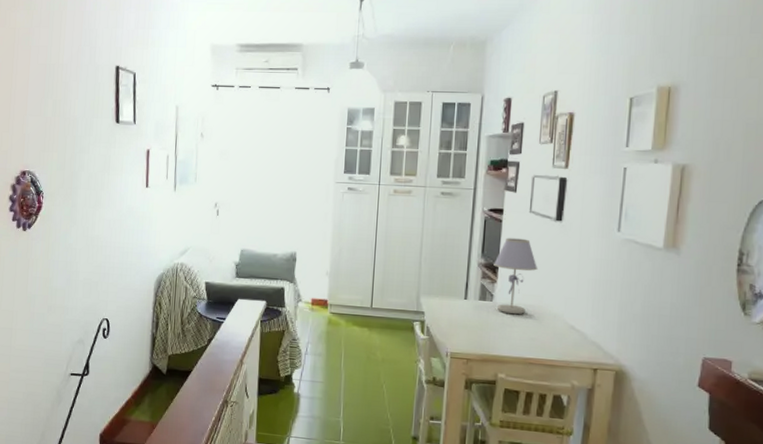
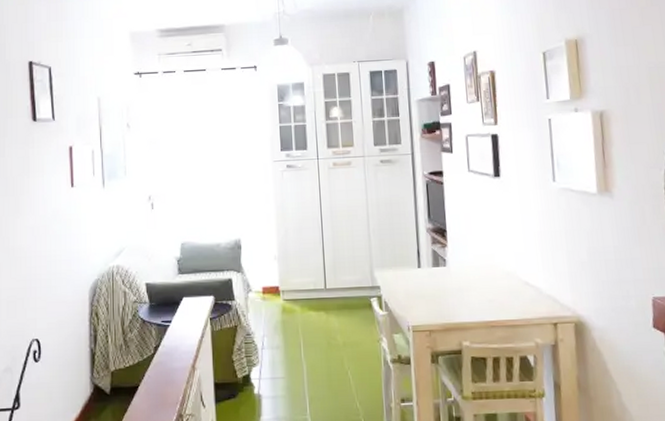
table lamp: present [494,238,538,315] -> none [441,198,485,278]

